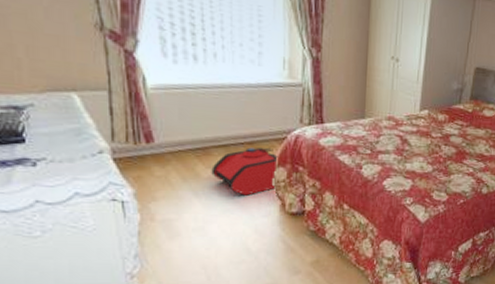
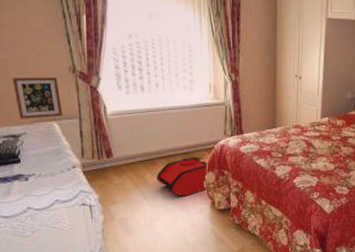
picture frame: none [12,30,86,87] -> present [12,77,63,119]

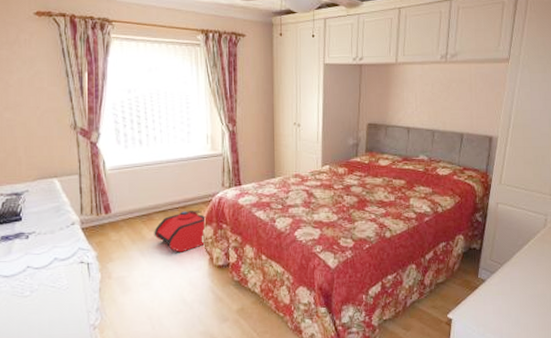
picture frame: present [12,77,63,119] -> none [16,134,64,177]

